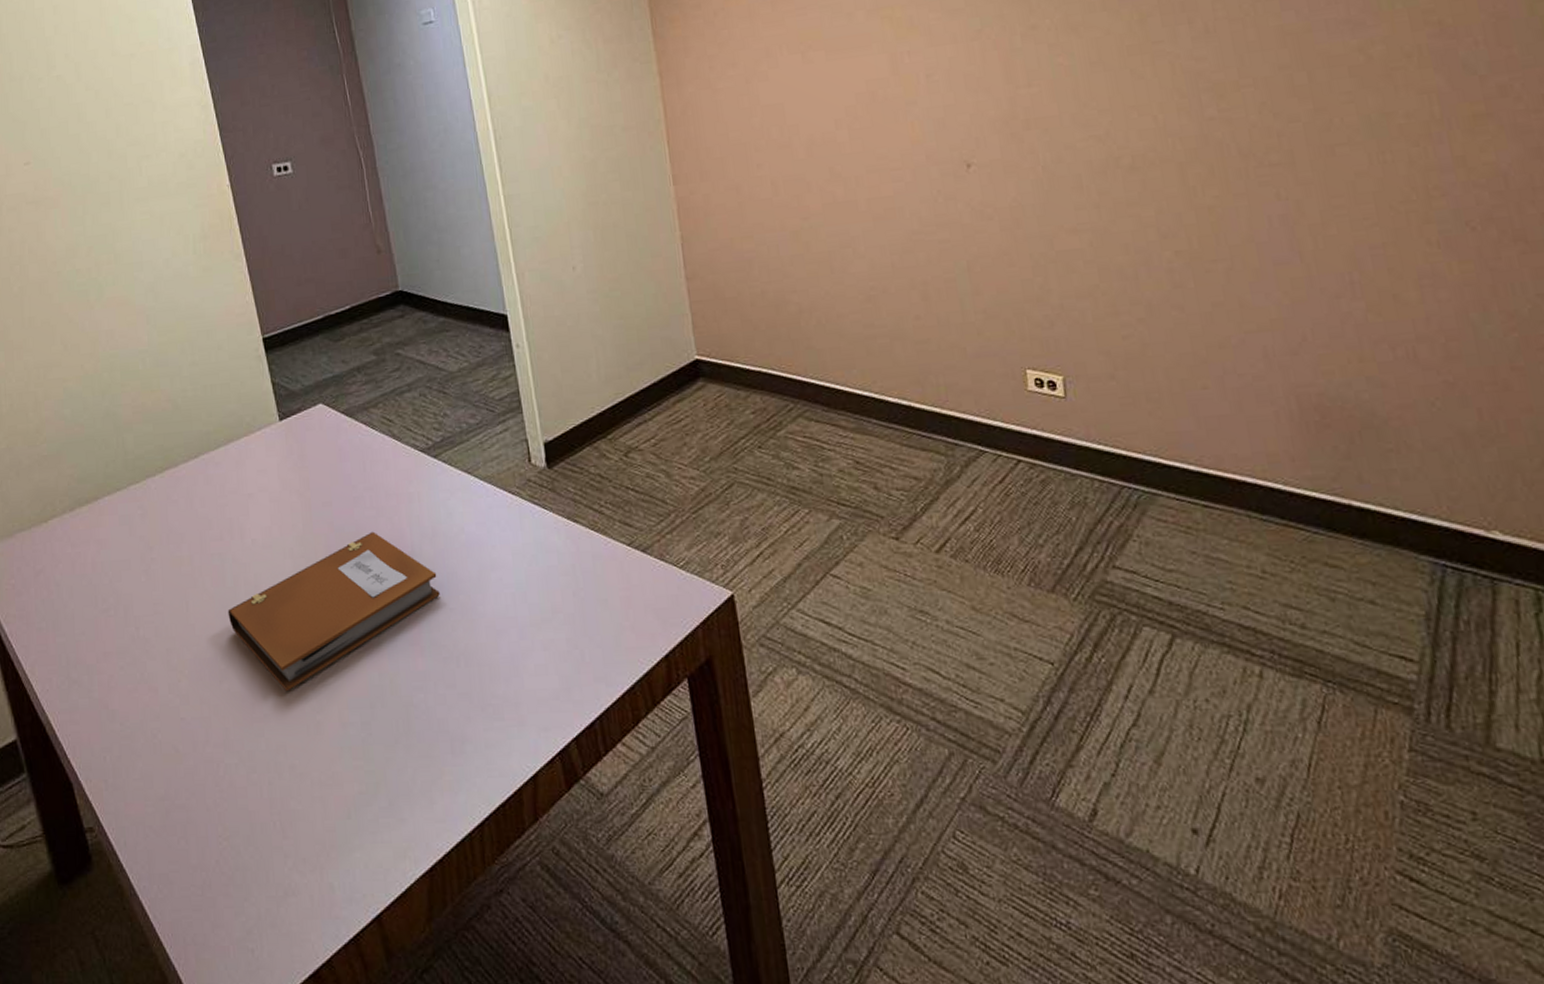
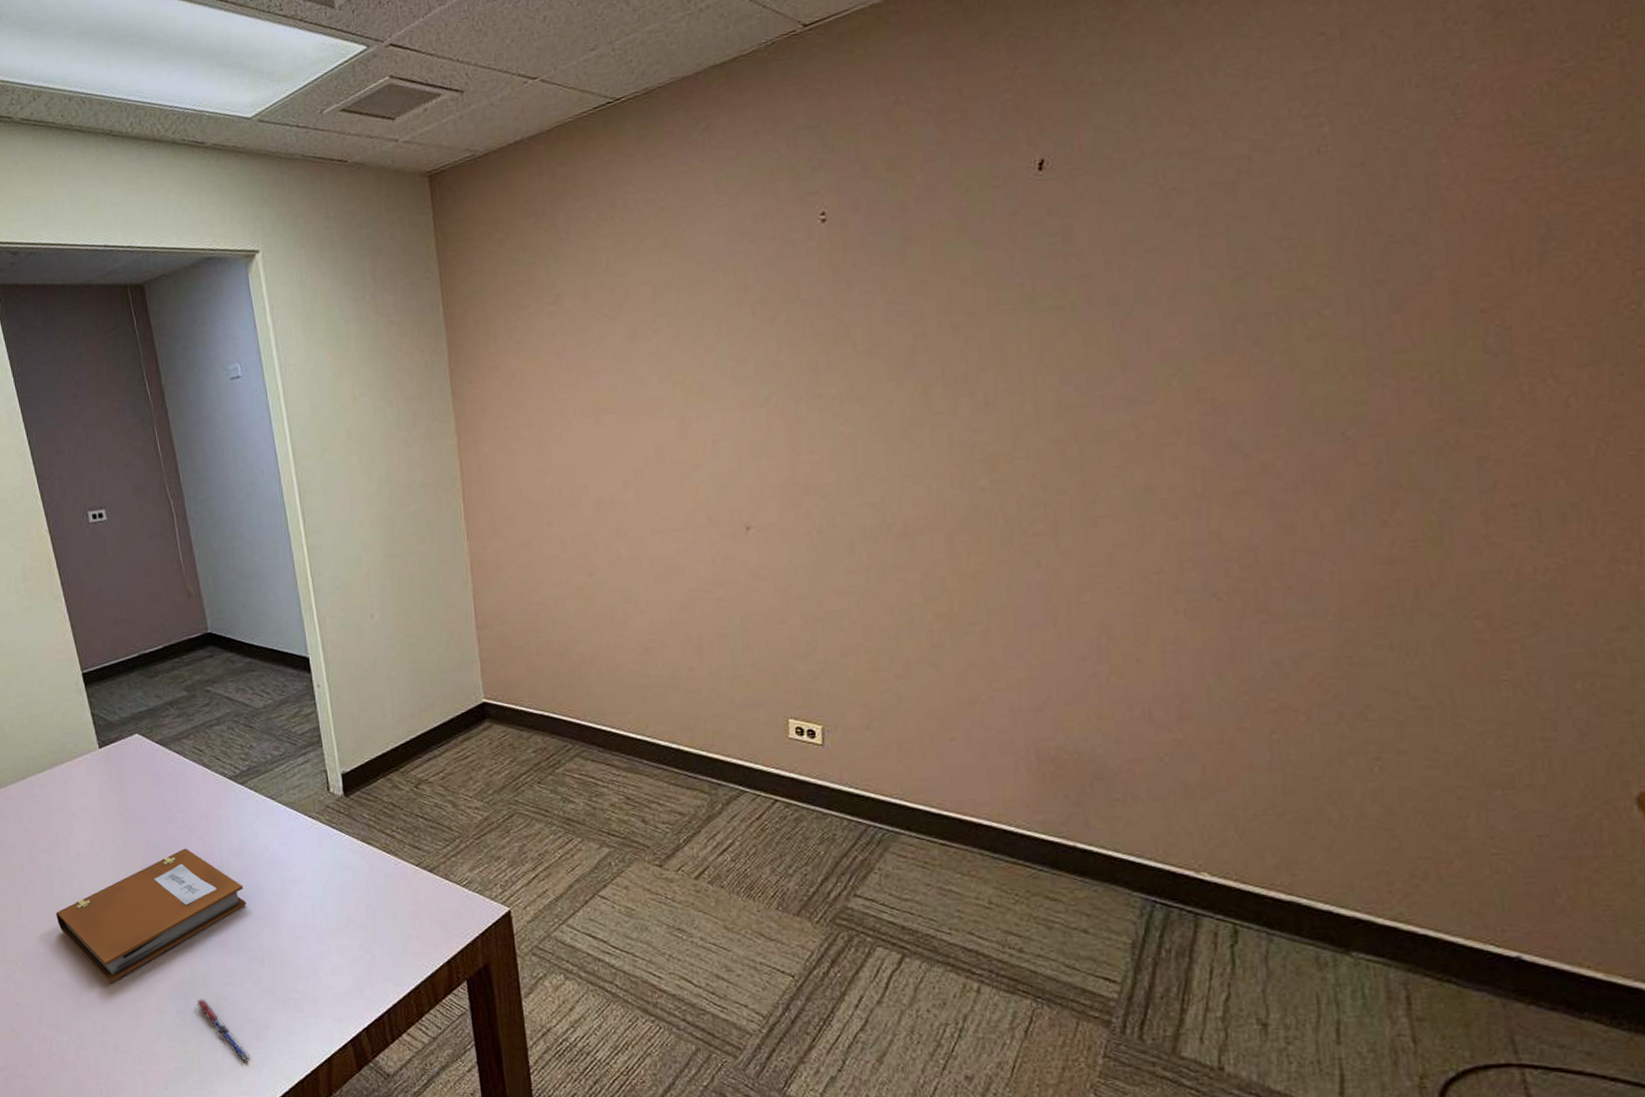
pen: none [383,708,446,783] -> present [195,999,252,1062]

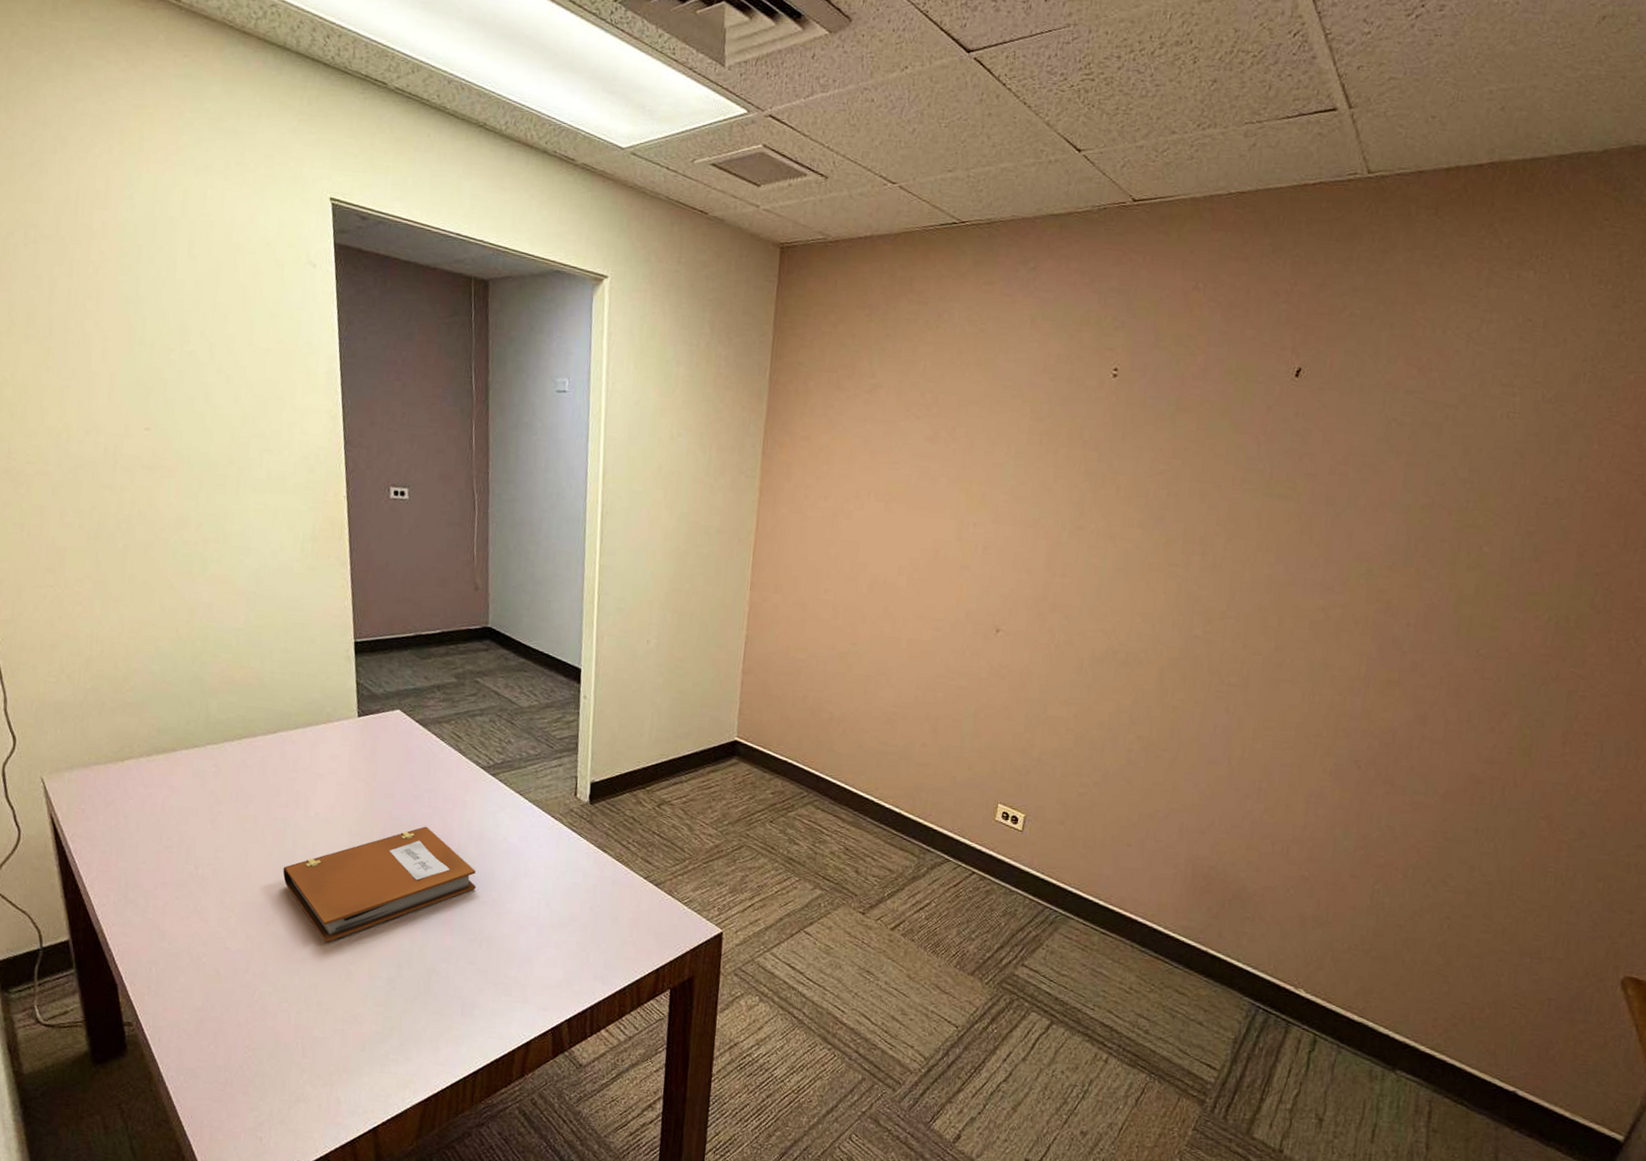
pen: present [195,999,252,1062] -> none [408,970,453,1035]

